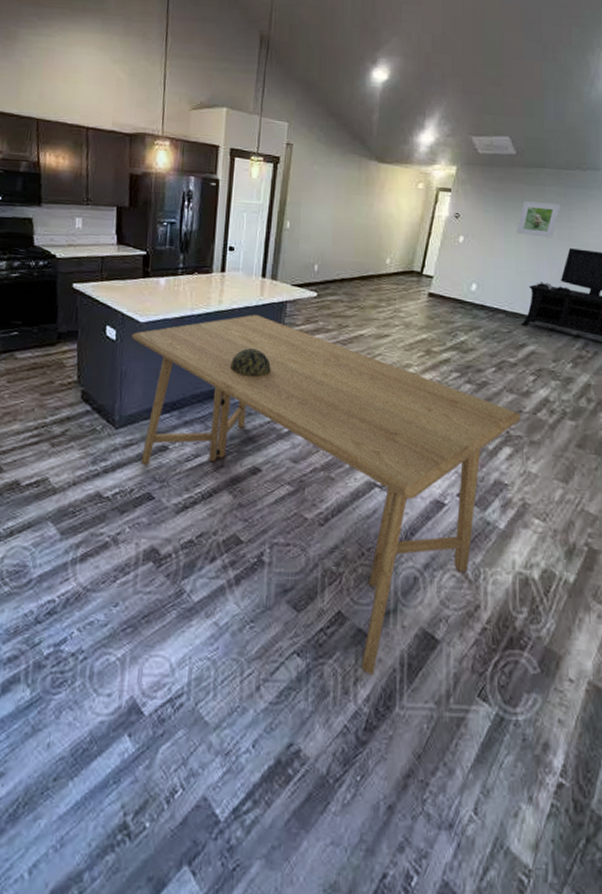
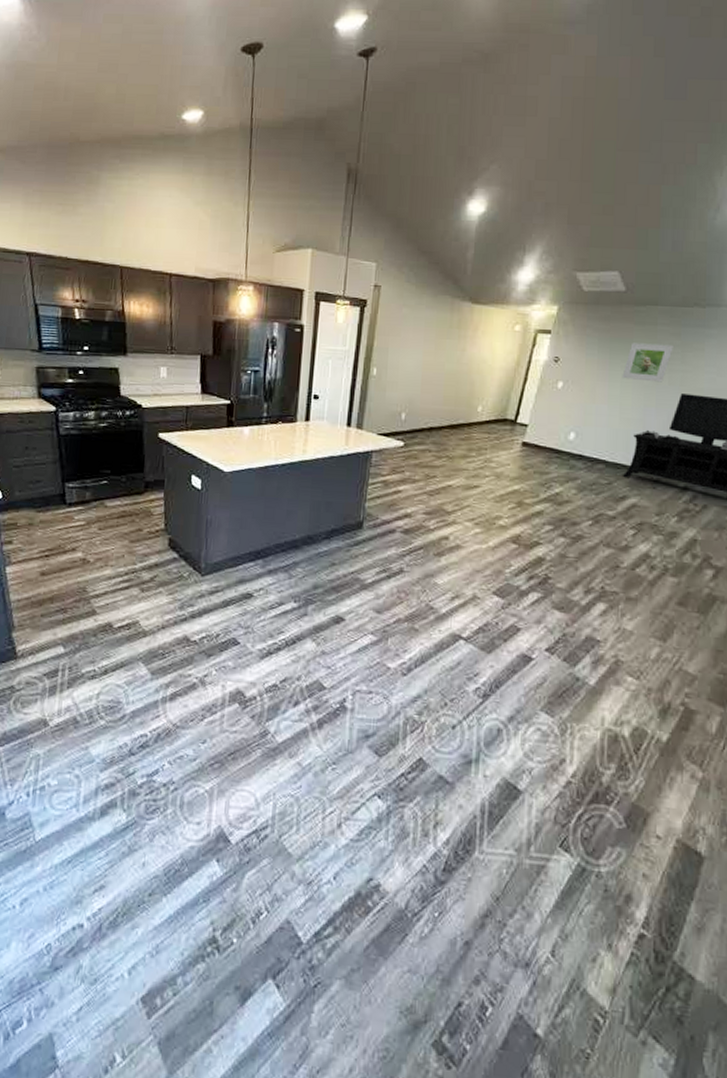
dining table: present [131,314,522,674] -> none [216,464,619,820]
decorative bowl: present [229,348,271,378] -> none [313,498,355,528]

